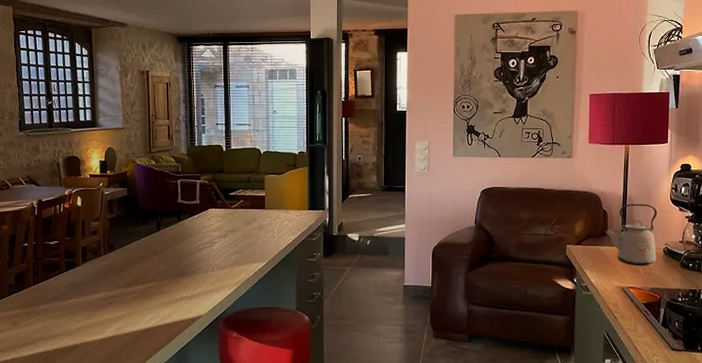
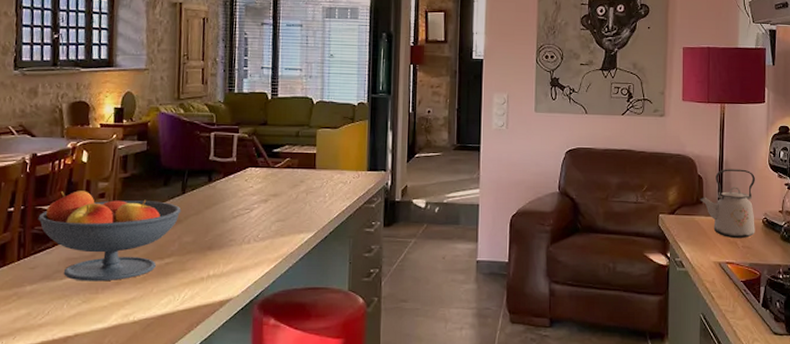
fruit bowl: none [46,229,158,302] -> present [38,191,181,282]

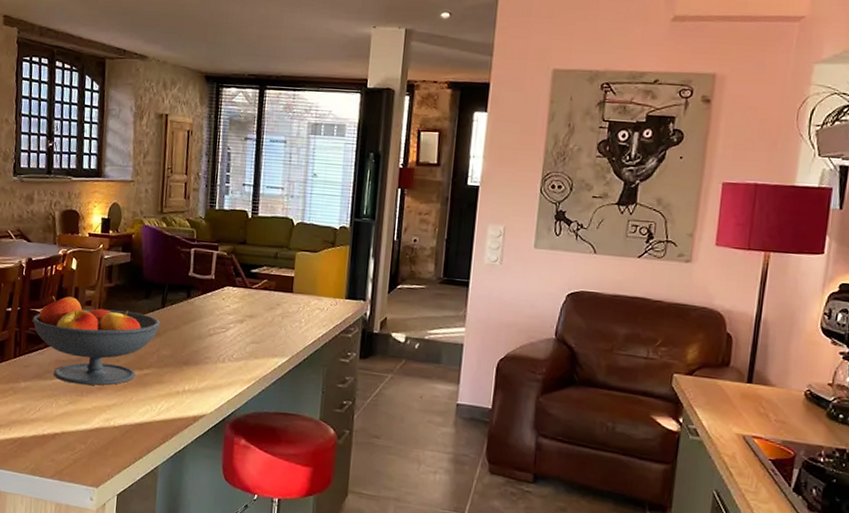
kettle: present [700,169,755,239] -> none [726,328,801,411]

